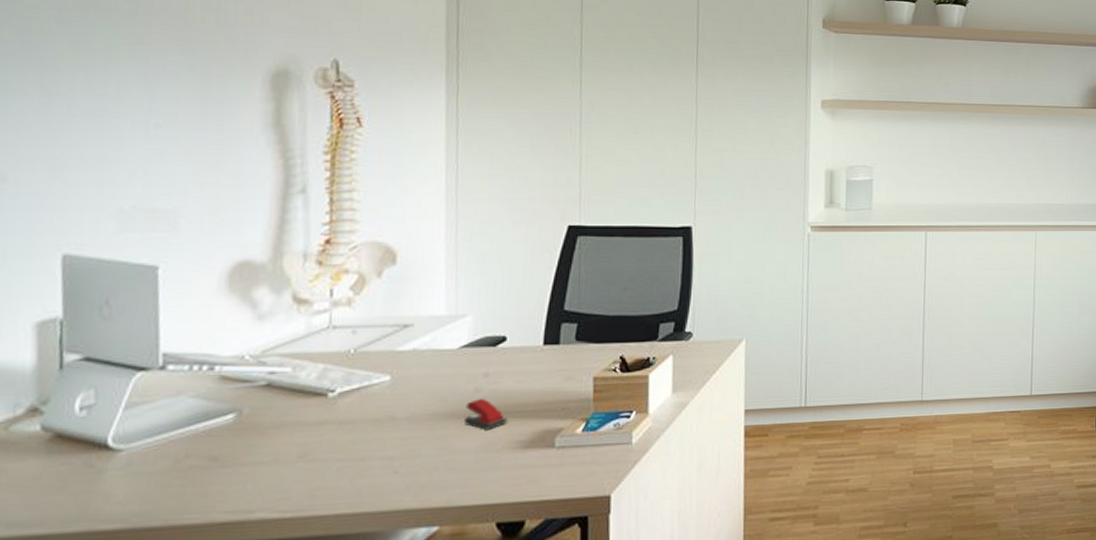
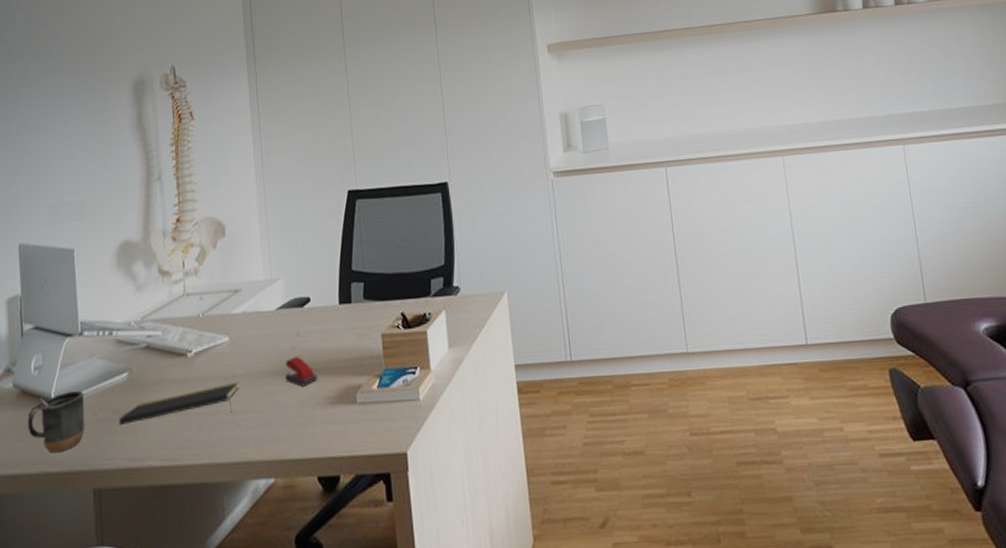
mug: none [63,434,163,509] -> present [27,390,85,454]
notepad: none [216,425,400,475] -> present [118,382,239,426]

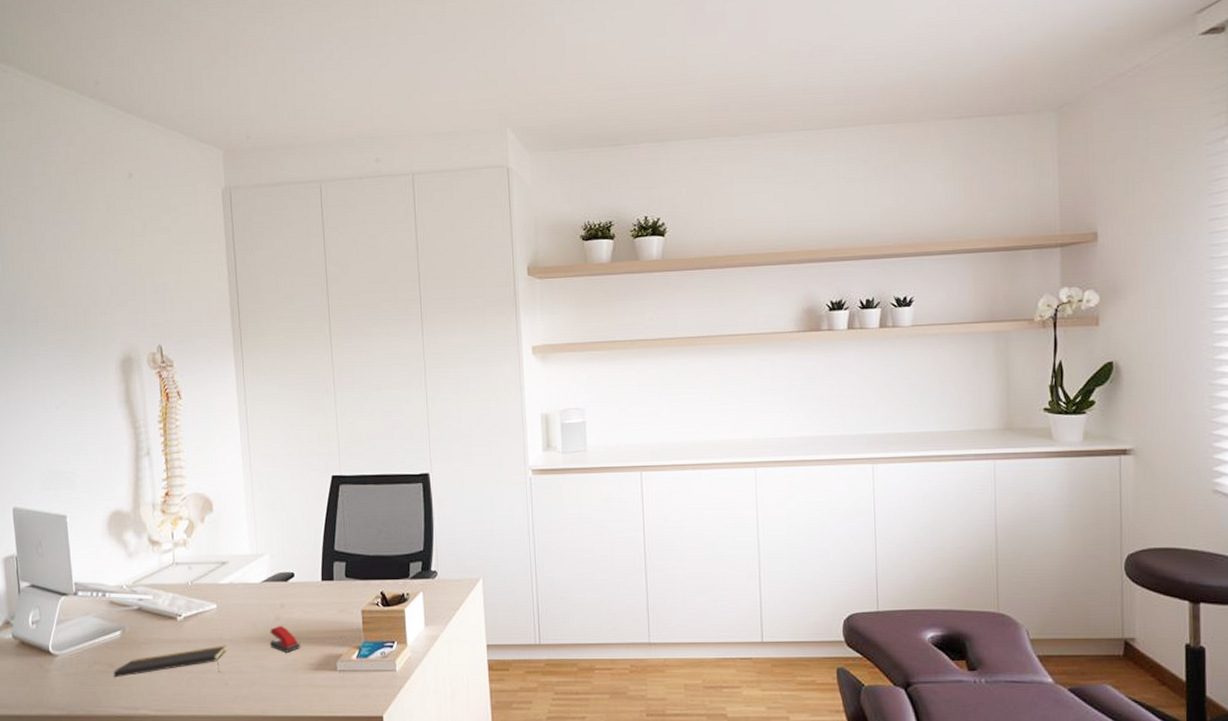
mug: present [27,390,85,454] -> none [27,644,82,699]

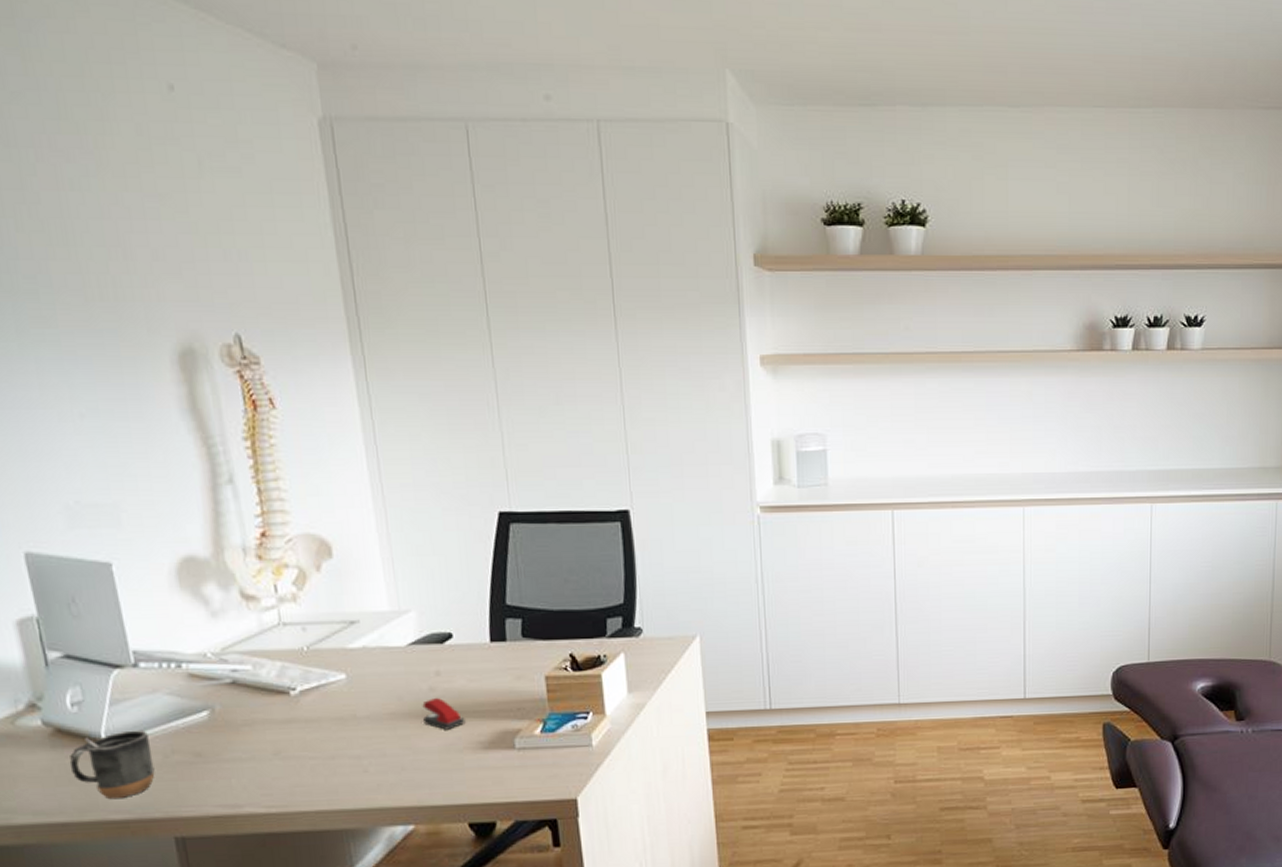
mug: none [27,644,82,699] -> present [69,730,155,800]
notepad: present [113,645,226,678] -> none [201,723,363,770]

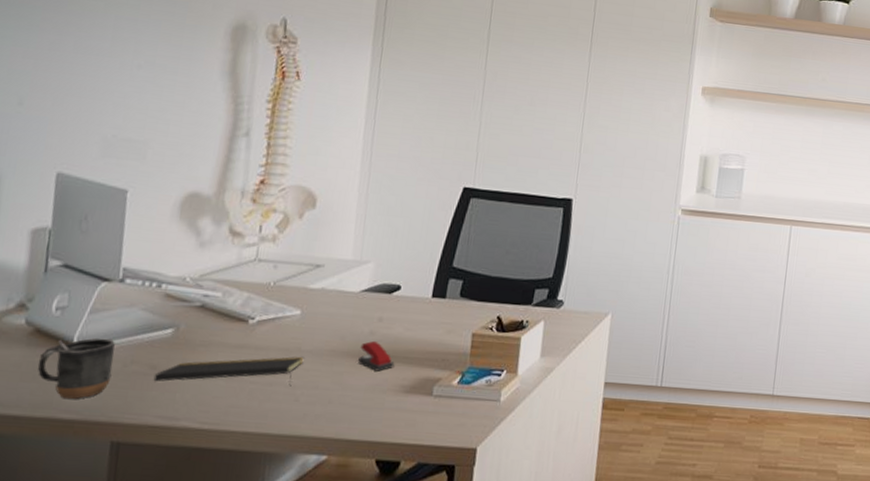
notepad: none [201,723,363,770] -> present [153,356,304,387]

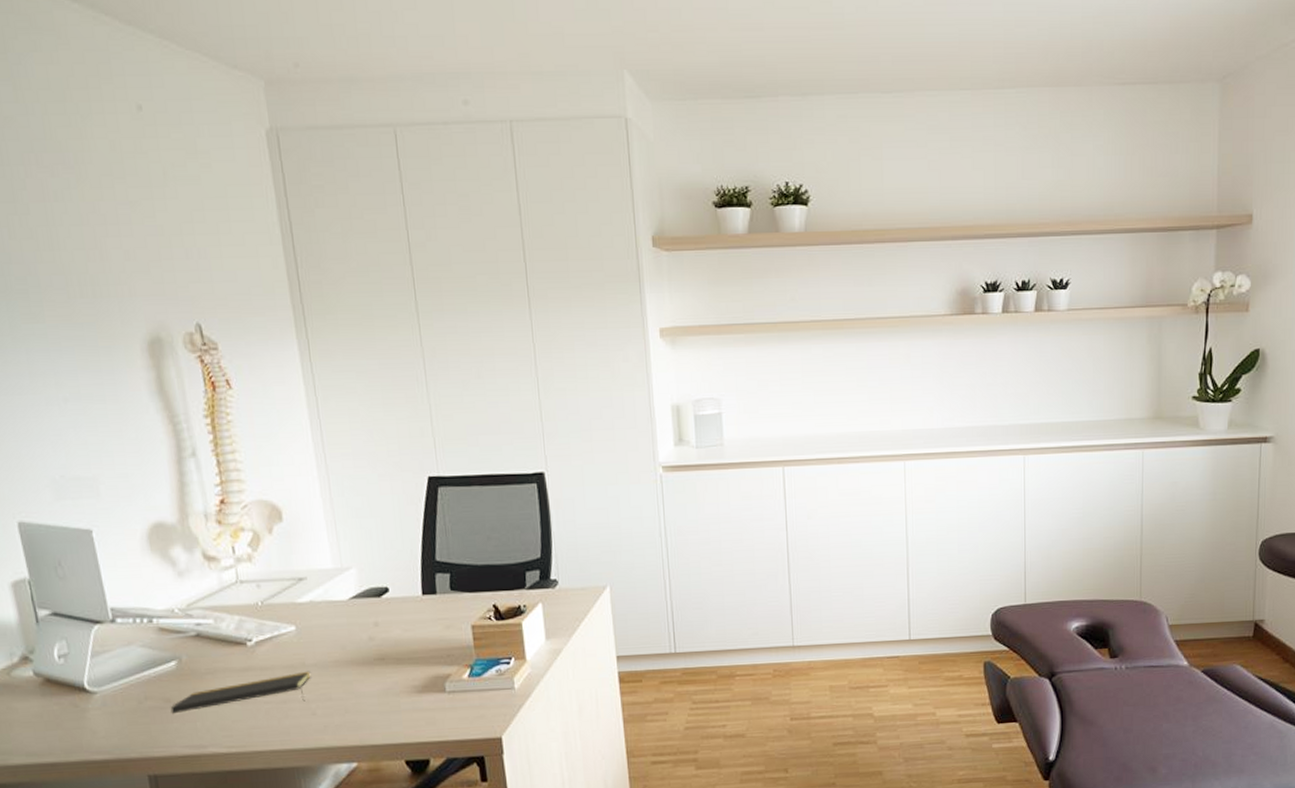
mug: present [37,337,115,400] -> none [57,678,131,742]
stapler: present [358,340,395,371] -> none [363,646,401,676]

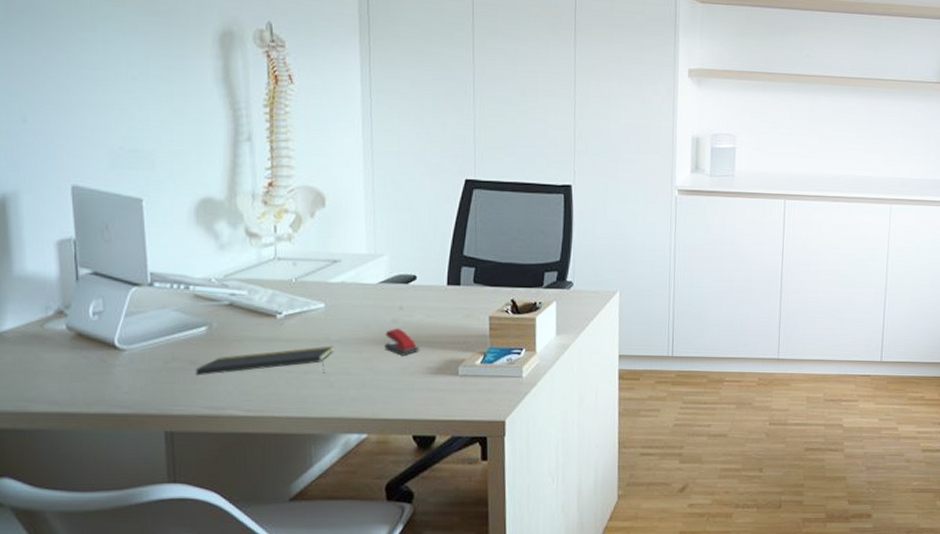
stapler: none [363,646,401,676] -> present [385,328,419,356]

